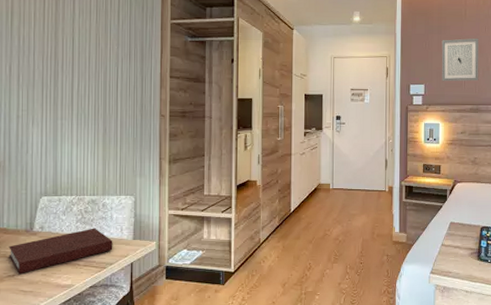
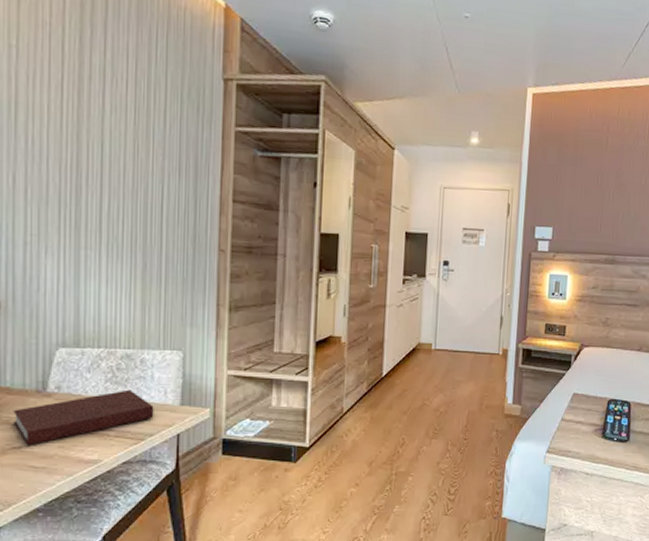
wall art: present [441,38,479,82] -> none [574,173,621,227]

